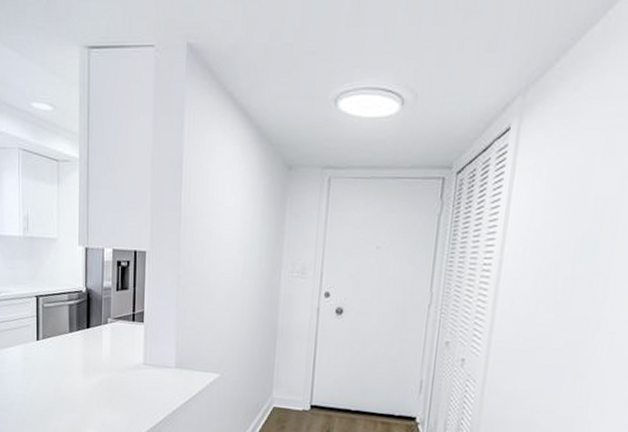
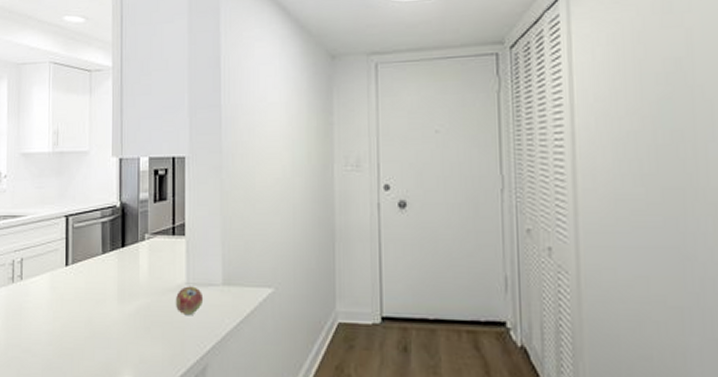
fruit: none [133,366,159,390] -> present [175,286,204,315]

